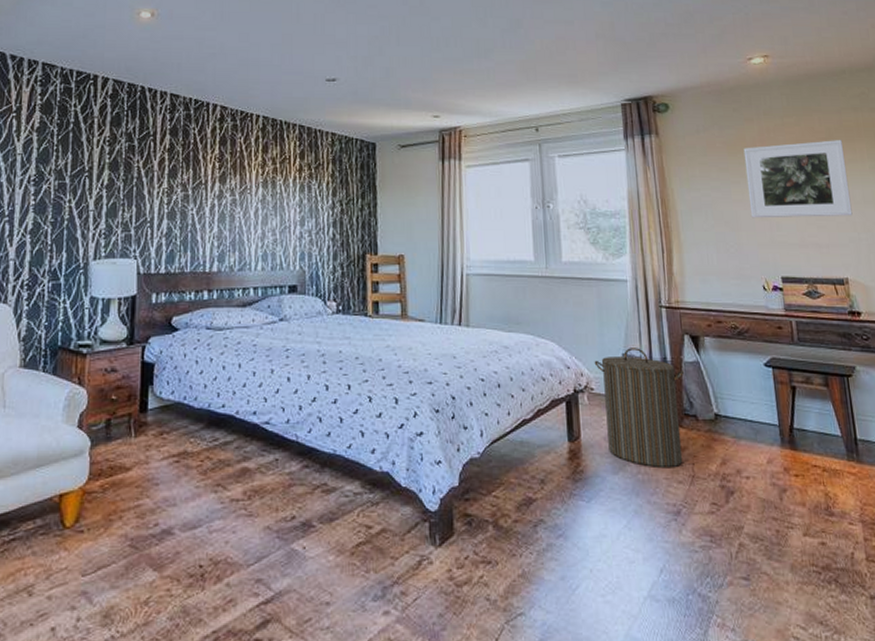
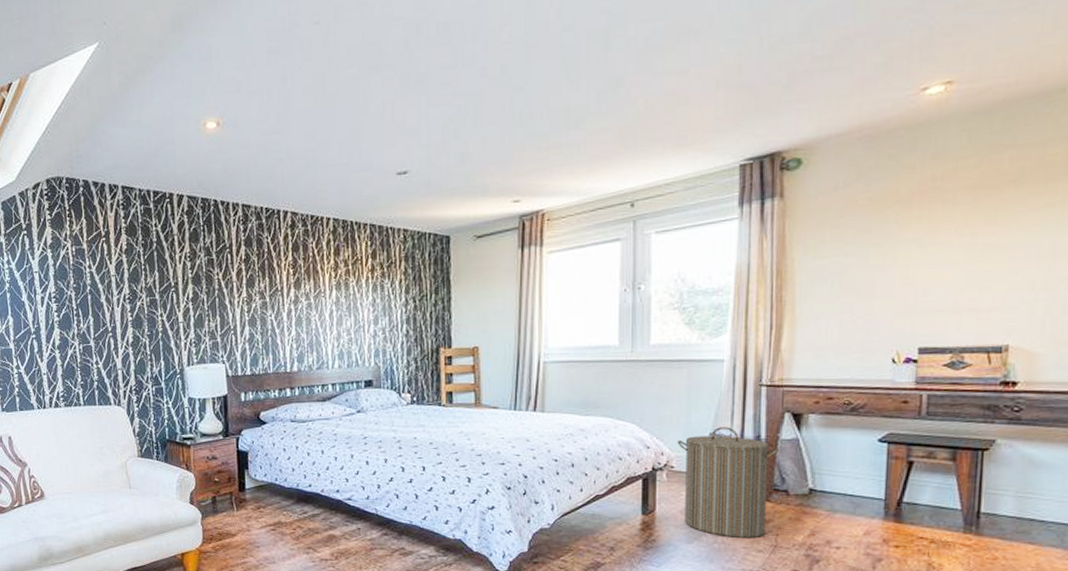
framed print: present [743,140,853,218] -> none [890,181,1039,285]

